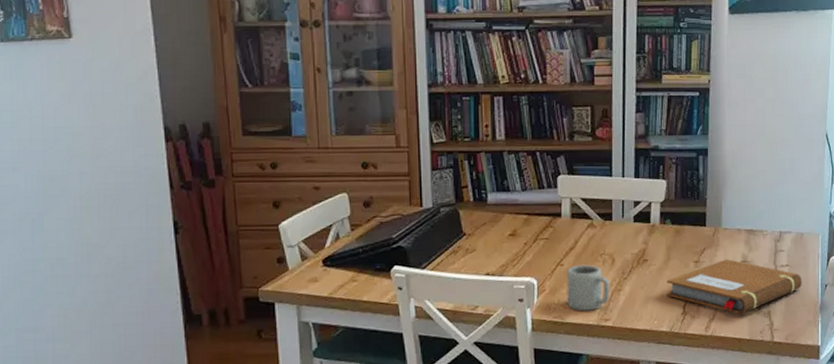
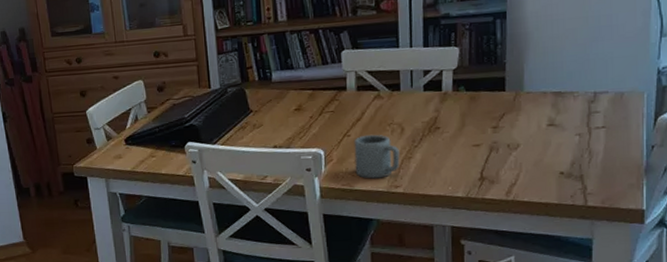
notebook: present [666,259,802,315] -> none [461,123,622,179]

